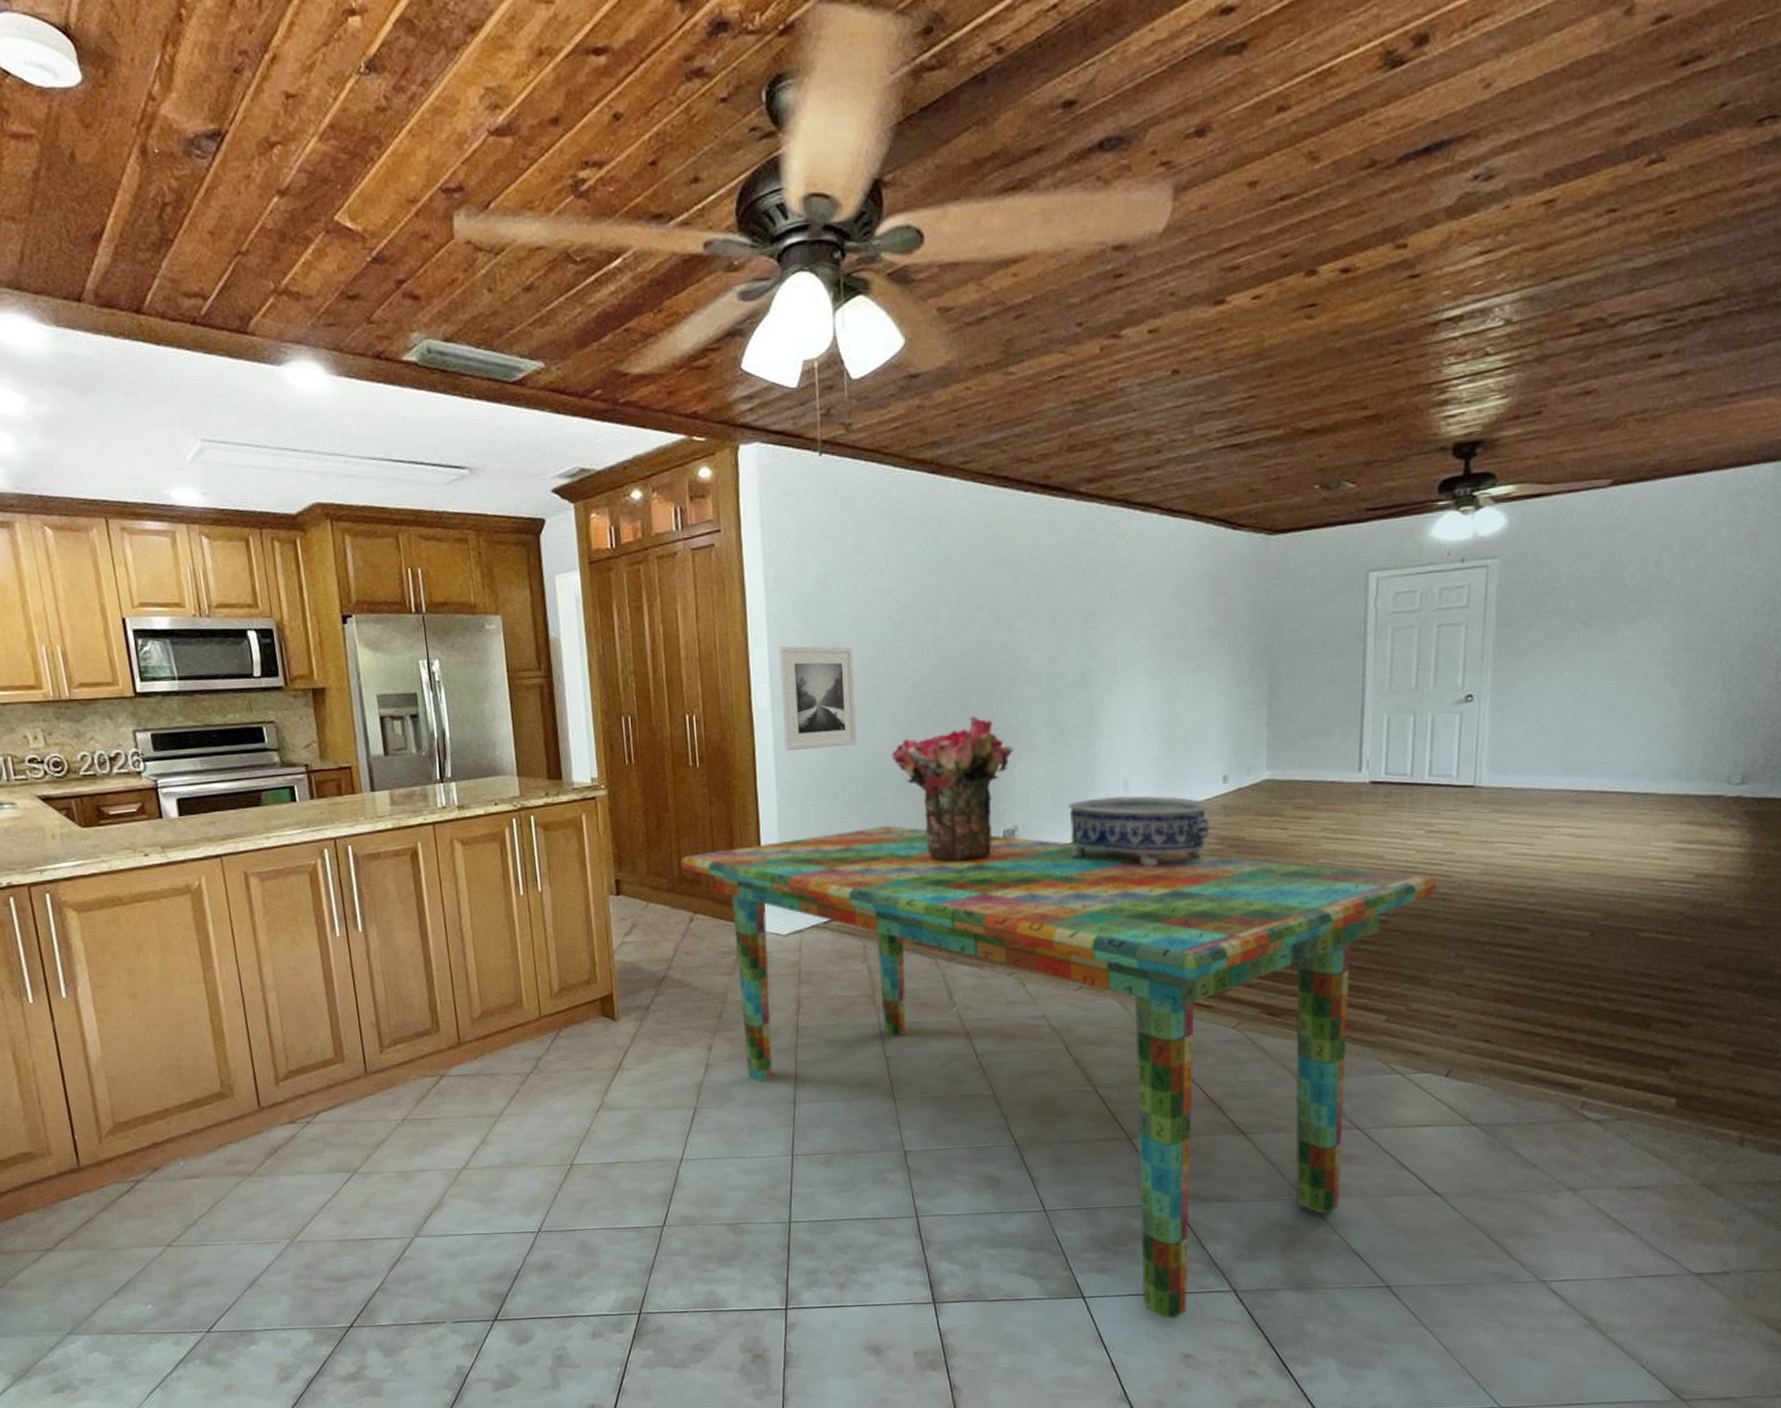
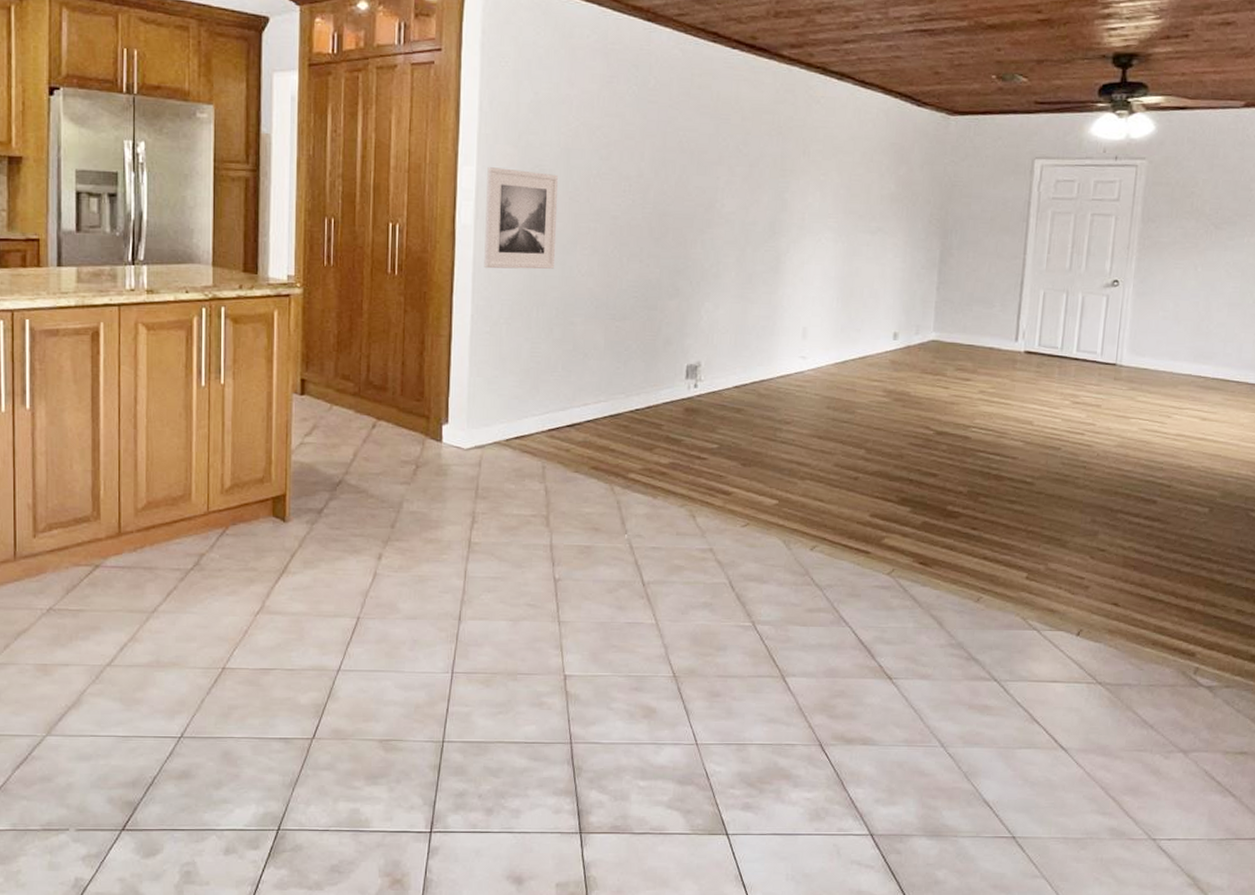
dining table: present [680,826,1437,1319] -> none [369,350,1079,861]
bouquet: present [891,716,1014,861] -> none [586,252,703,391]
decorative bowl: present [1068,796,1211,867] -> none [747,342,880,413]

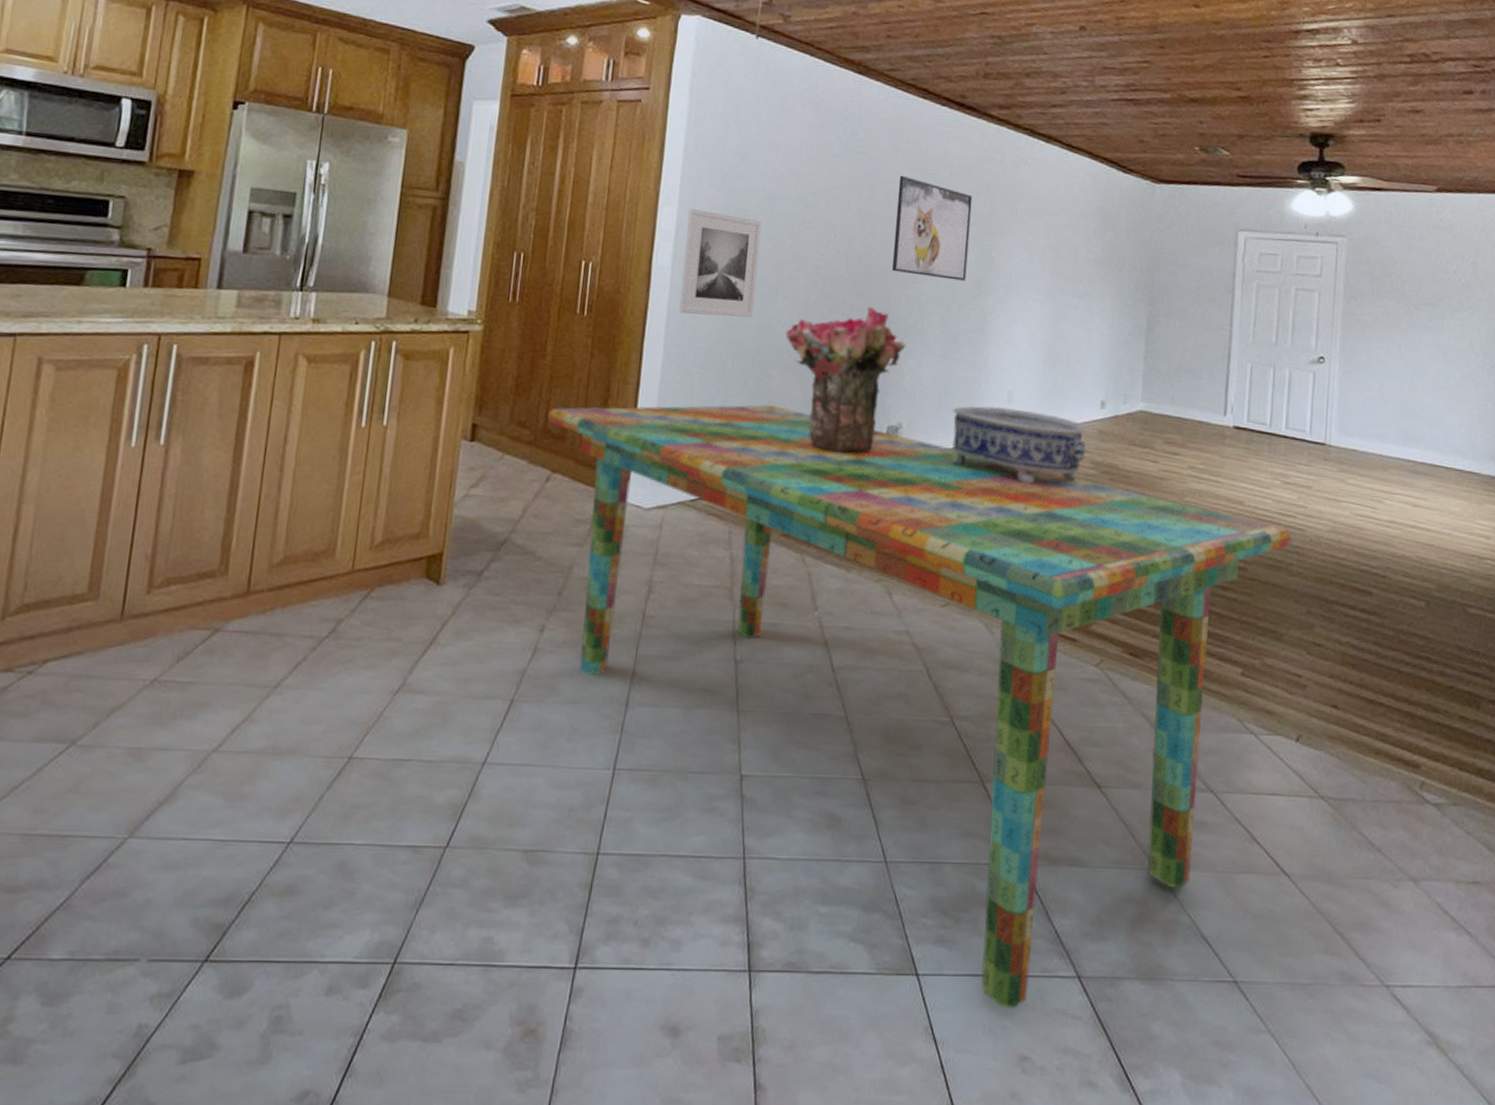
dining table: none [369,350,1079,861] -> present [547,405,1291,1009]
bouquet: none [586,252,703,391] -> present [785,306,906,452]
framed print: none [686,122,765,223] -> present [891,175,972,281]
decorative bowl: none [747,342,880,413] -> present [950,406,1087,484]

